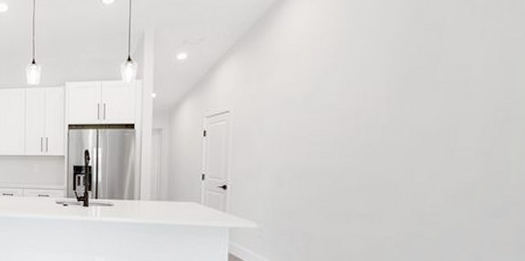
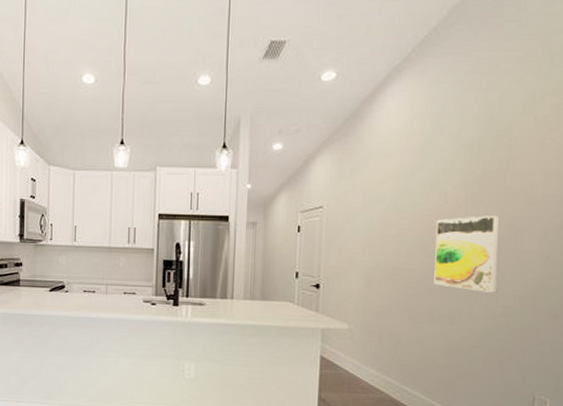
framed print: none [351,113,430,192] -> present [434,216,500,293]

